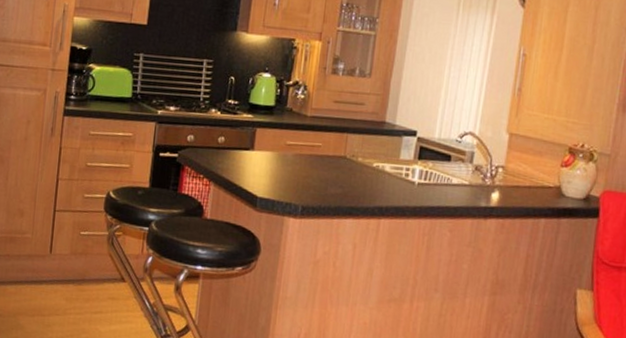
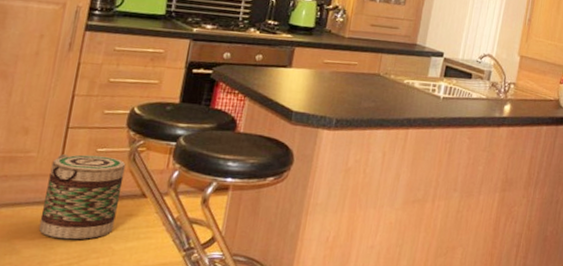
basket: none [37,236,106,320] -> present [38,154,126,240]

